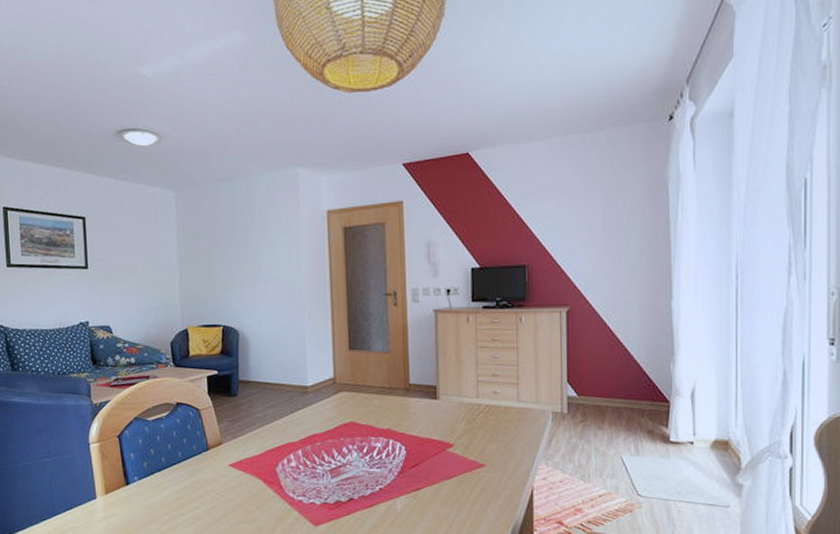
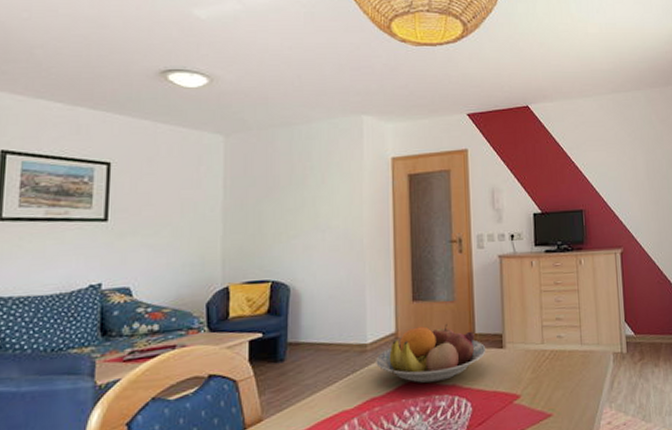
fruit bowl: none [316,372,420,426] -> present [376,323,486,384]

